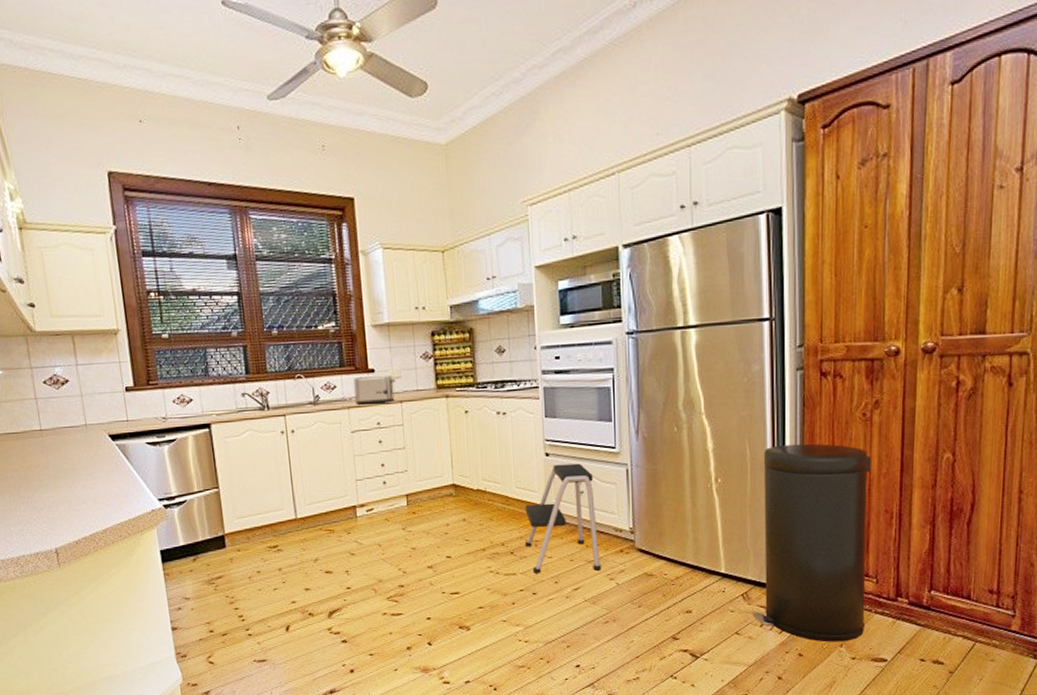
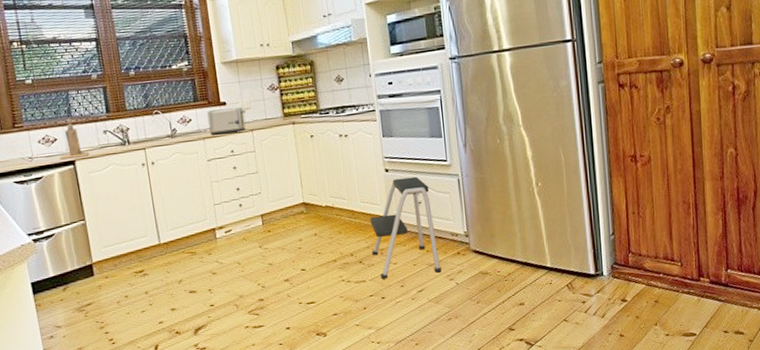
soap dispenser: none [195,377,225,422] -> present [60,118,89,159]
pedal bin: present [752,443,871,642] -> none [575,146,674,322]

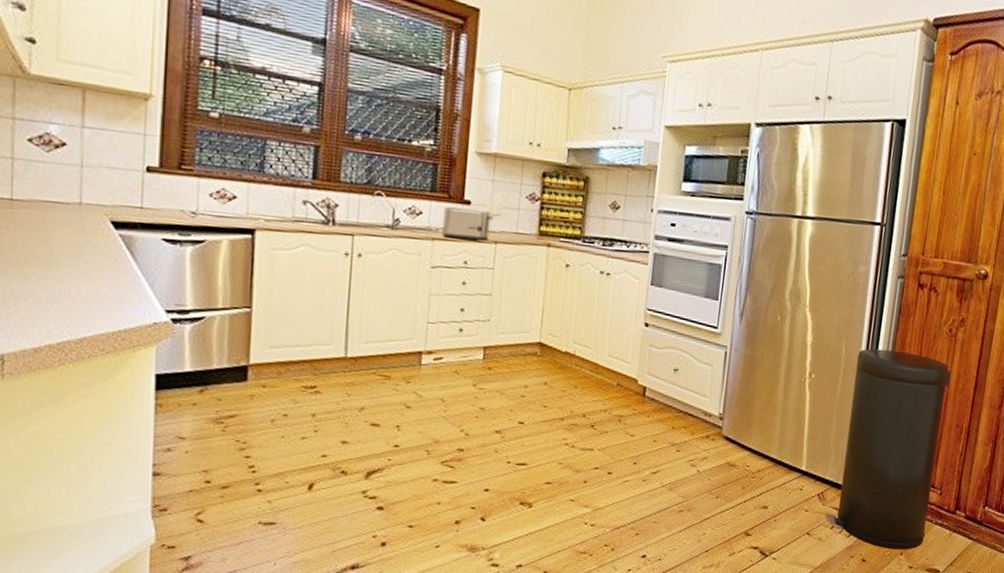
soap dispenser: present [60,118,89,159] -> none [235,174,276,227]
step stool: present [370,176,442,279] -> none [608,336,690,455]
pedal bin: none [575,146,674,322] -> present [825,348,951,550]

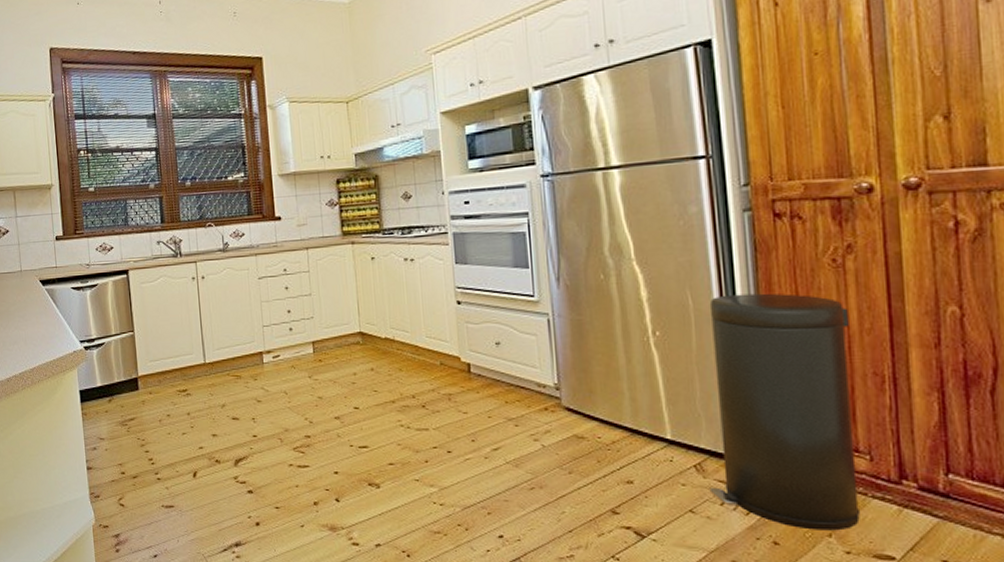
toaster: present [442,207,494,242] -> none [261,223,302,252]

